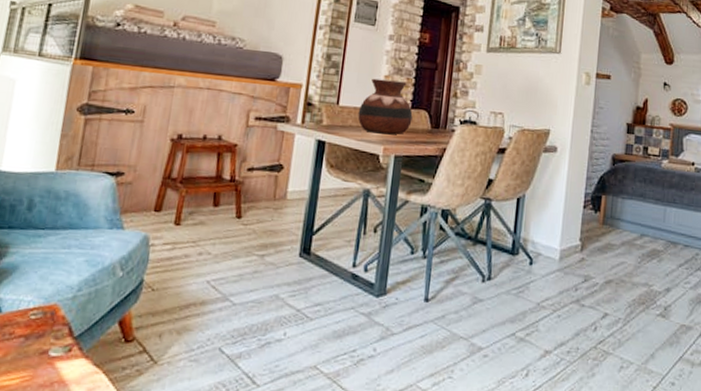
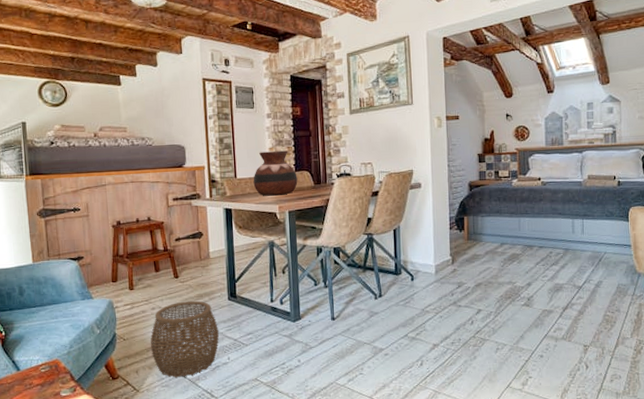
woven basket: none [185,250,280,352] -> present [150,300,219,378]

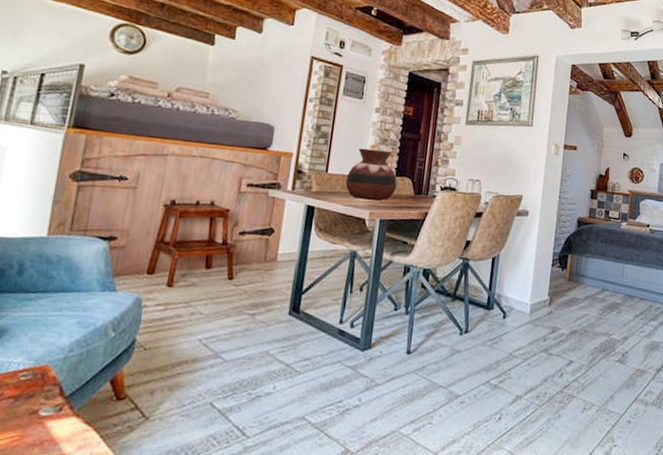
woven basket: present [150,300,219,378] -> none [177,309,270,406]

